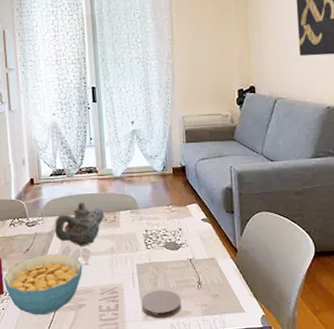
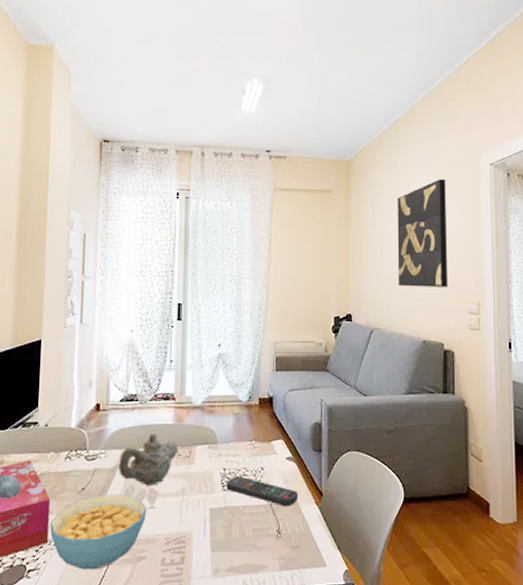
coaster: present [141,290,182,319] -> none [211,540,257,575]
remote control: none [149,236,214,262] -> present [226,476,298,507]

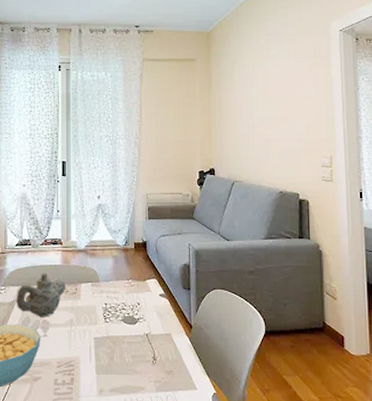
remote control: present [226,476,298,507] -> none [108,310,170,337]
wall art: present [397,178,449,287] -> none [253,45,303,144]

